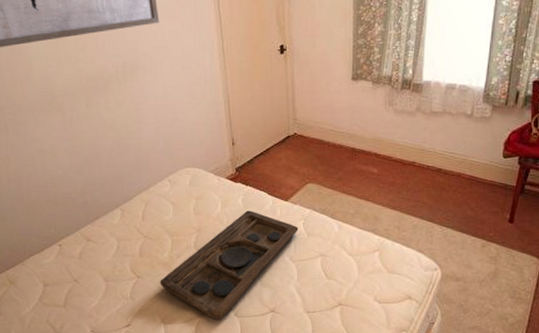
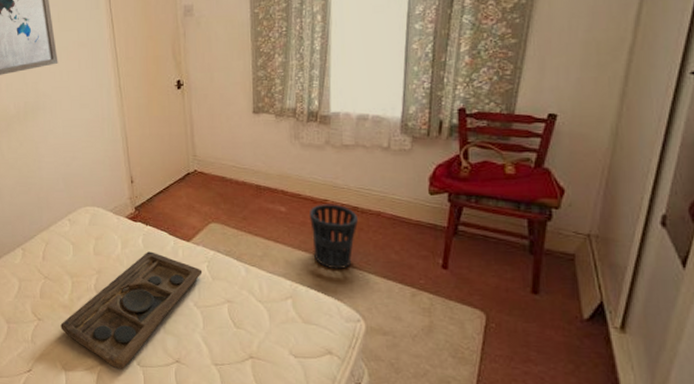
wastebasket: none [399,166,441,225] -> present [310,204,358,270]

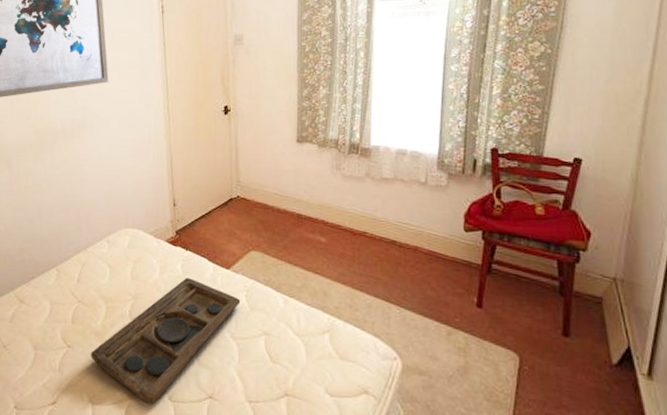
wastebasket: present [310,204,358,270] -> none [349,236,396,305]

